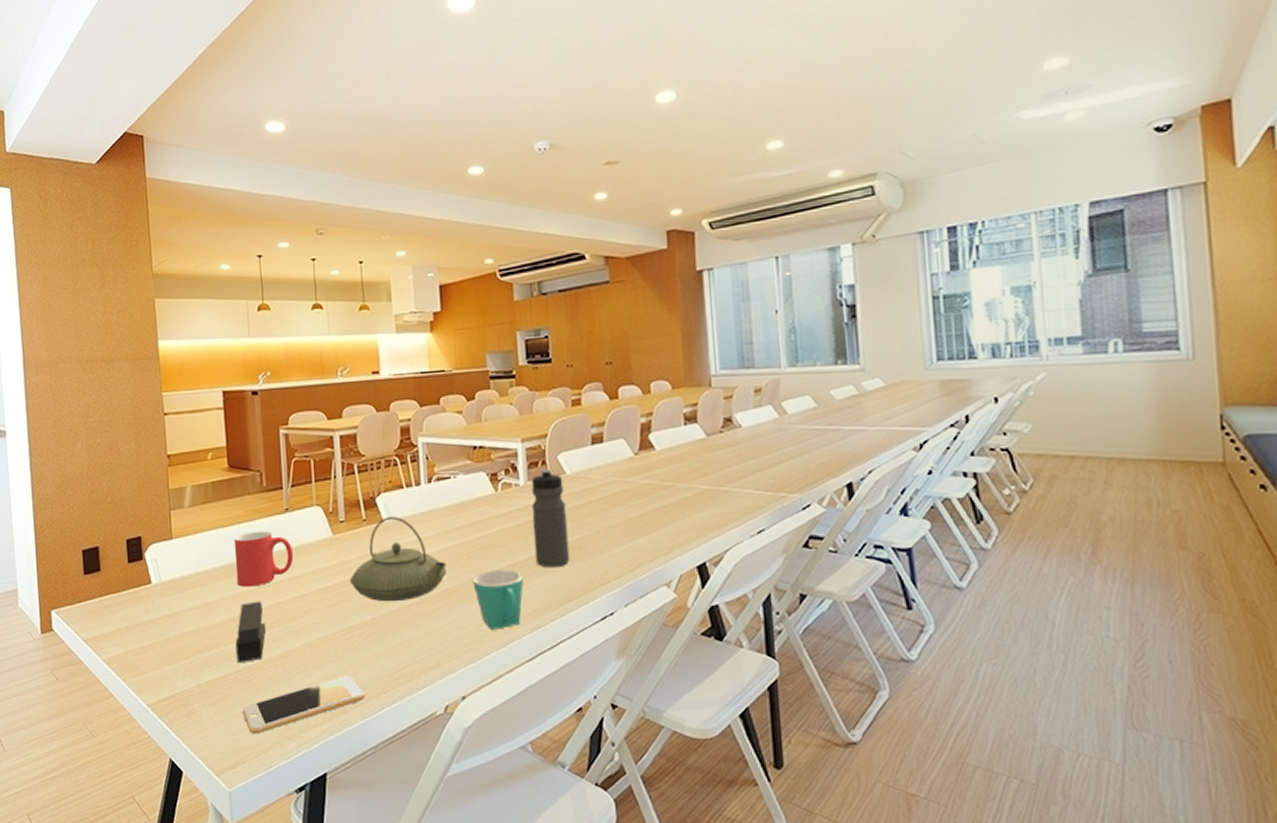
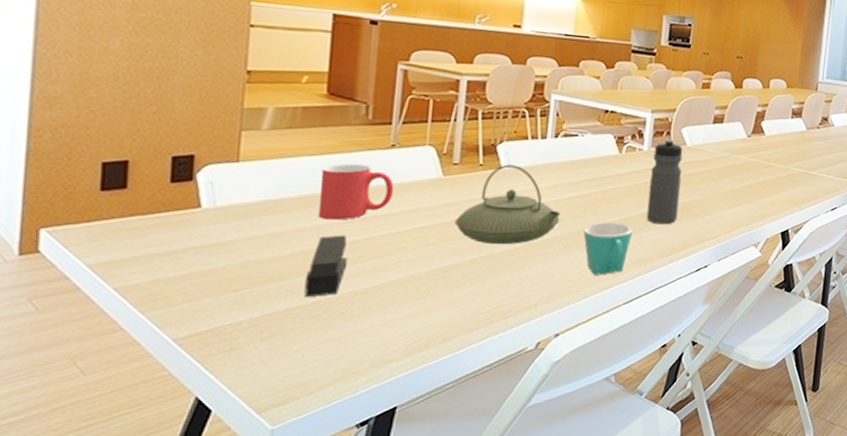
smartphone: present [243,676,366,734] -> none [303,313,454,370]

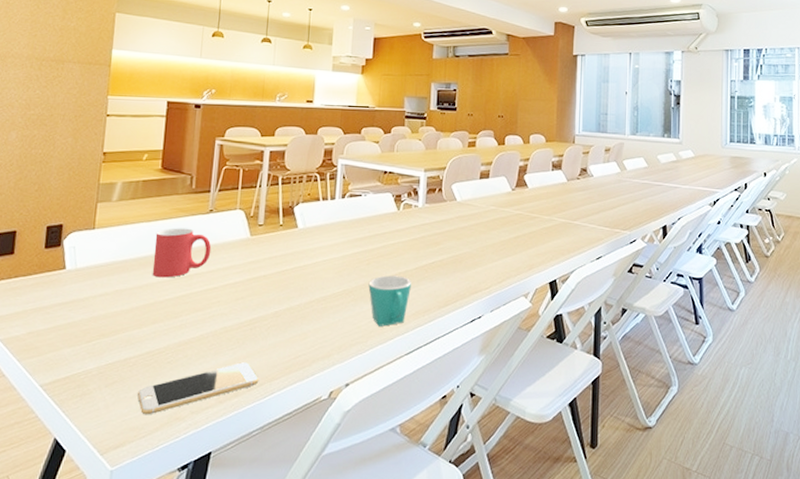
smartphone: none [303,313,454,370] -> present [137,362,259,415]
stapler: present [304,235,348,298] -> none [140,291,175,348]
teapot: present [454,165,561,245] -> none [259,224,348,298]
water bottle: present [646,139,683,225] -> none [423,195,454,277]

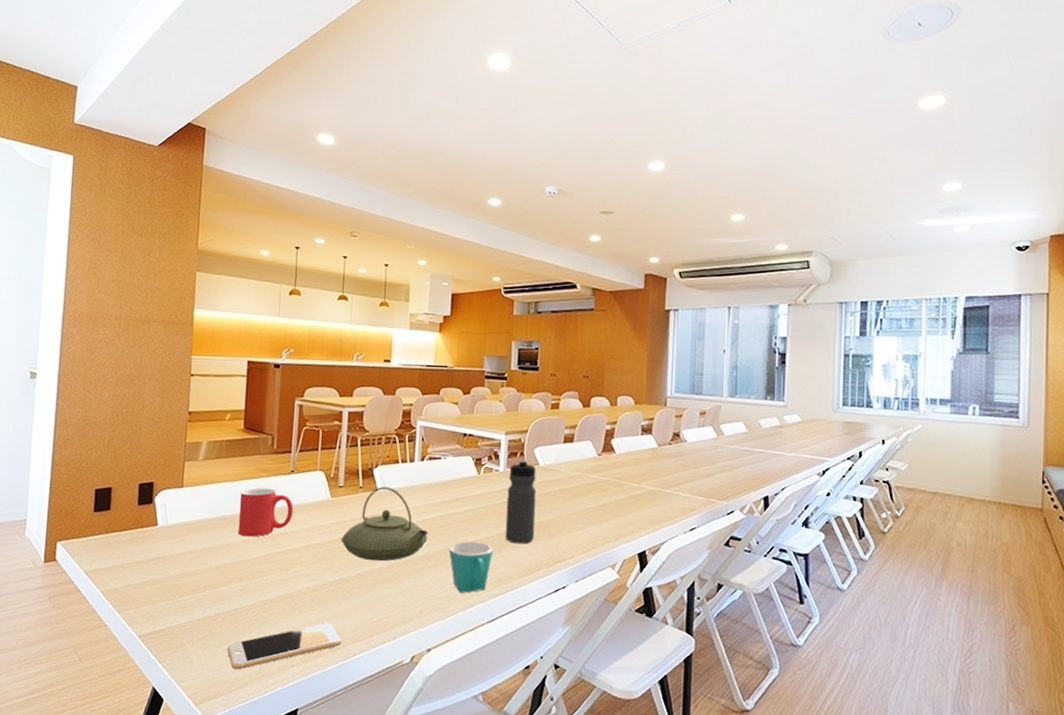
teapot: none [259,224,348,298] -> present [340,487,428,562]
water bottle: none [423,195,454,277] -> present [505,460,537,544]

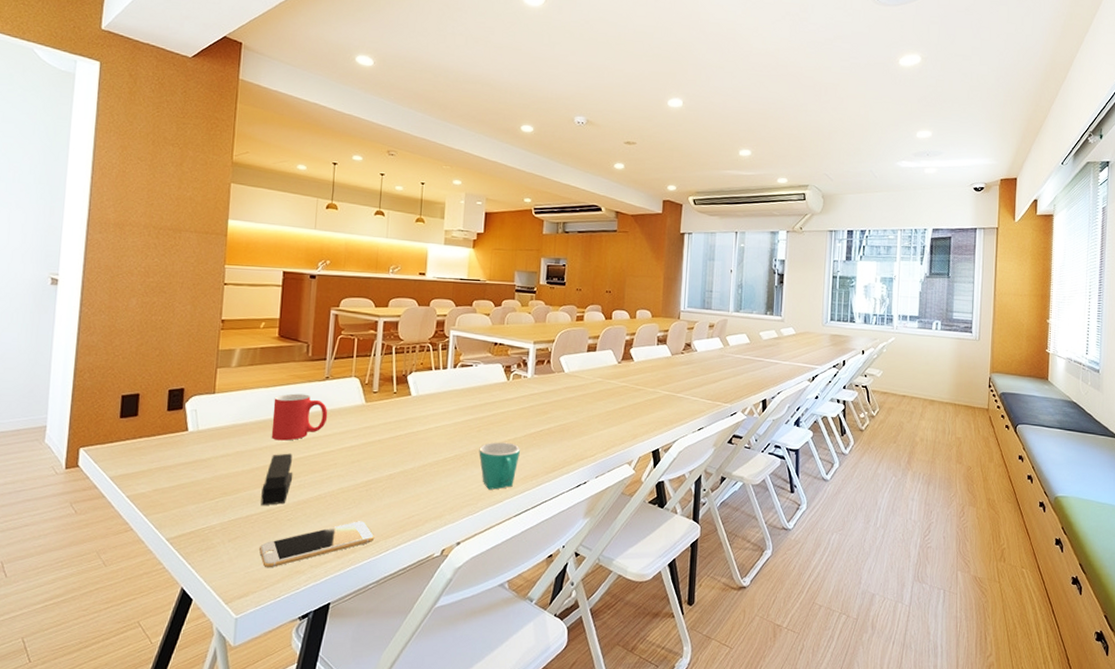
stapler: none [228,550,260,605] -> present [261,453,293,506]
teapot: present [340,487,428,562] -> none [374,392,459,462]
water bottle: present [505,460,537,544] -> none [531,367,562,444]

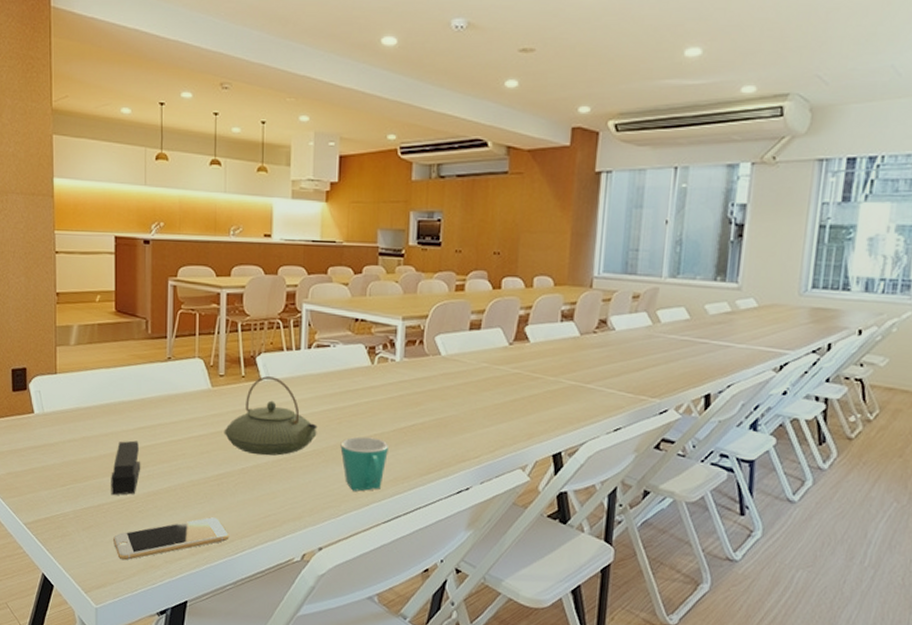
mug: present [271,393,328,441] -> none [116,375,173,427]
teapot: none [374,392,459,462] -> present [224,376,317,456]

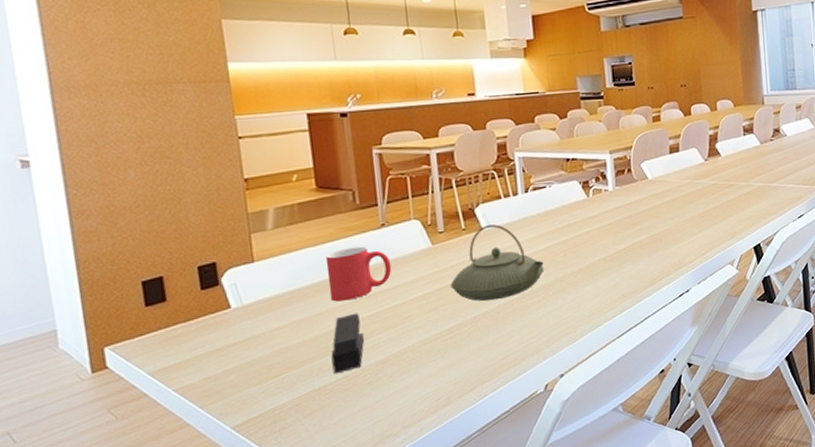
smartphone: present [113,517,230,561] -> none [342,370,470,438]
mug: none [116,375,173,427] -> present [325,246,392,302]
mug: present [340,436,388,491] -> none [568,262,613,315]

